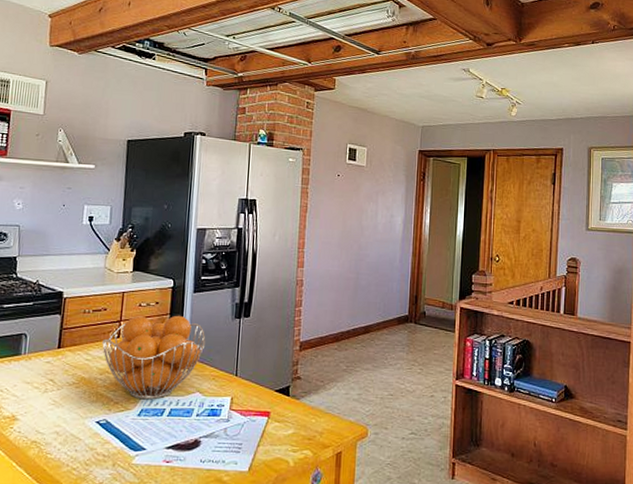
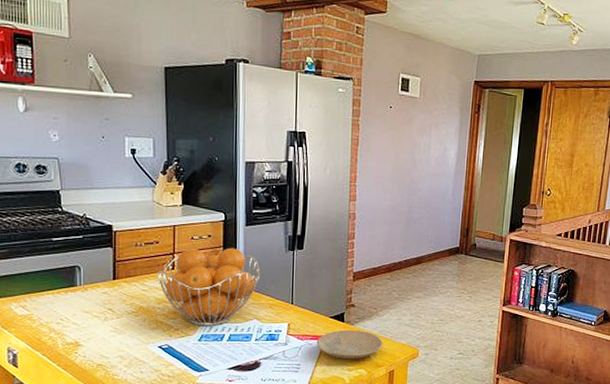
plate: none [260,404,330,438] -> present [316,329,383,359]

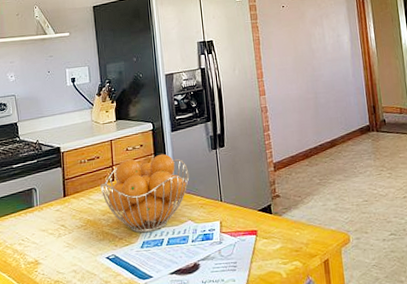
plate: present [316,329,383,359] -> none [248,220,313,252]

